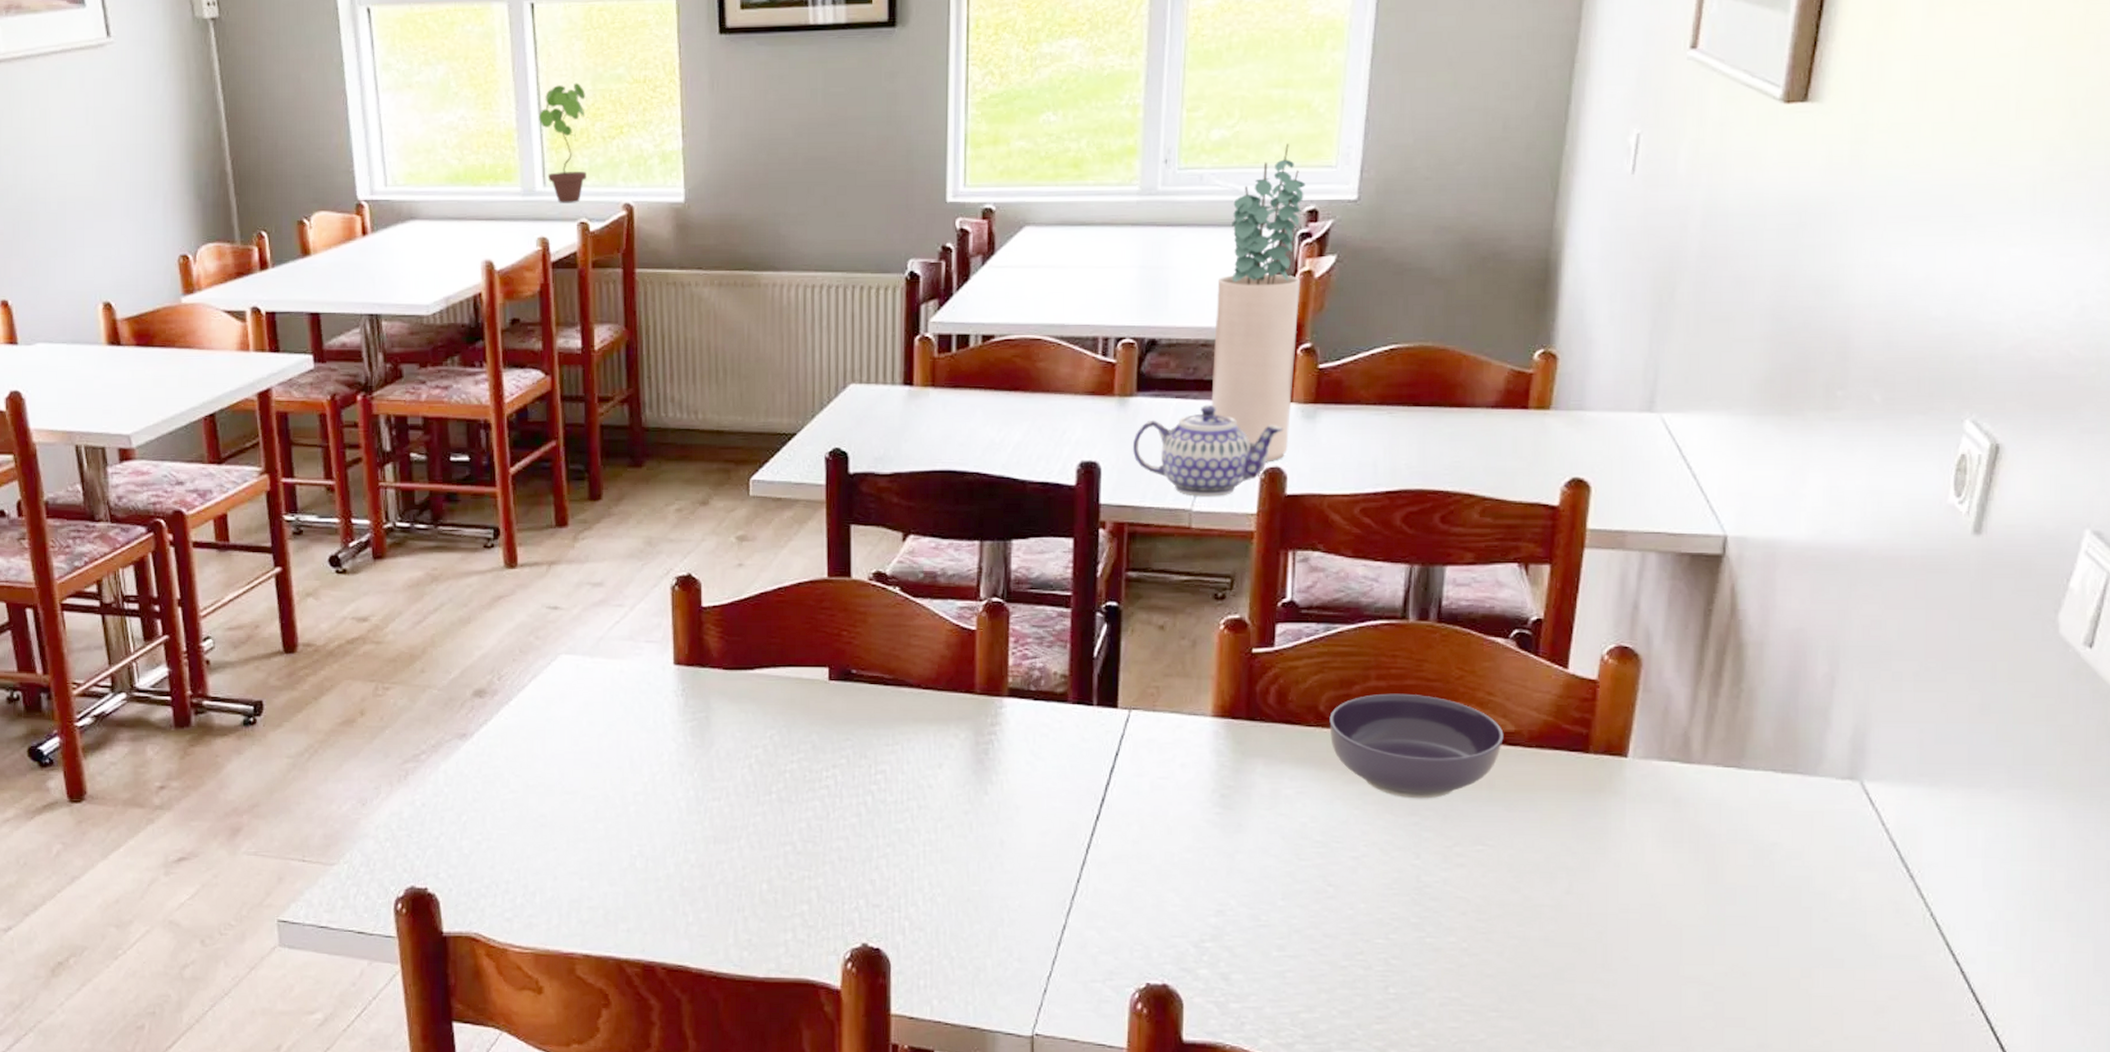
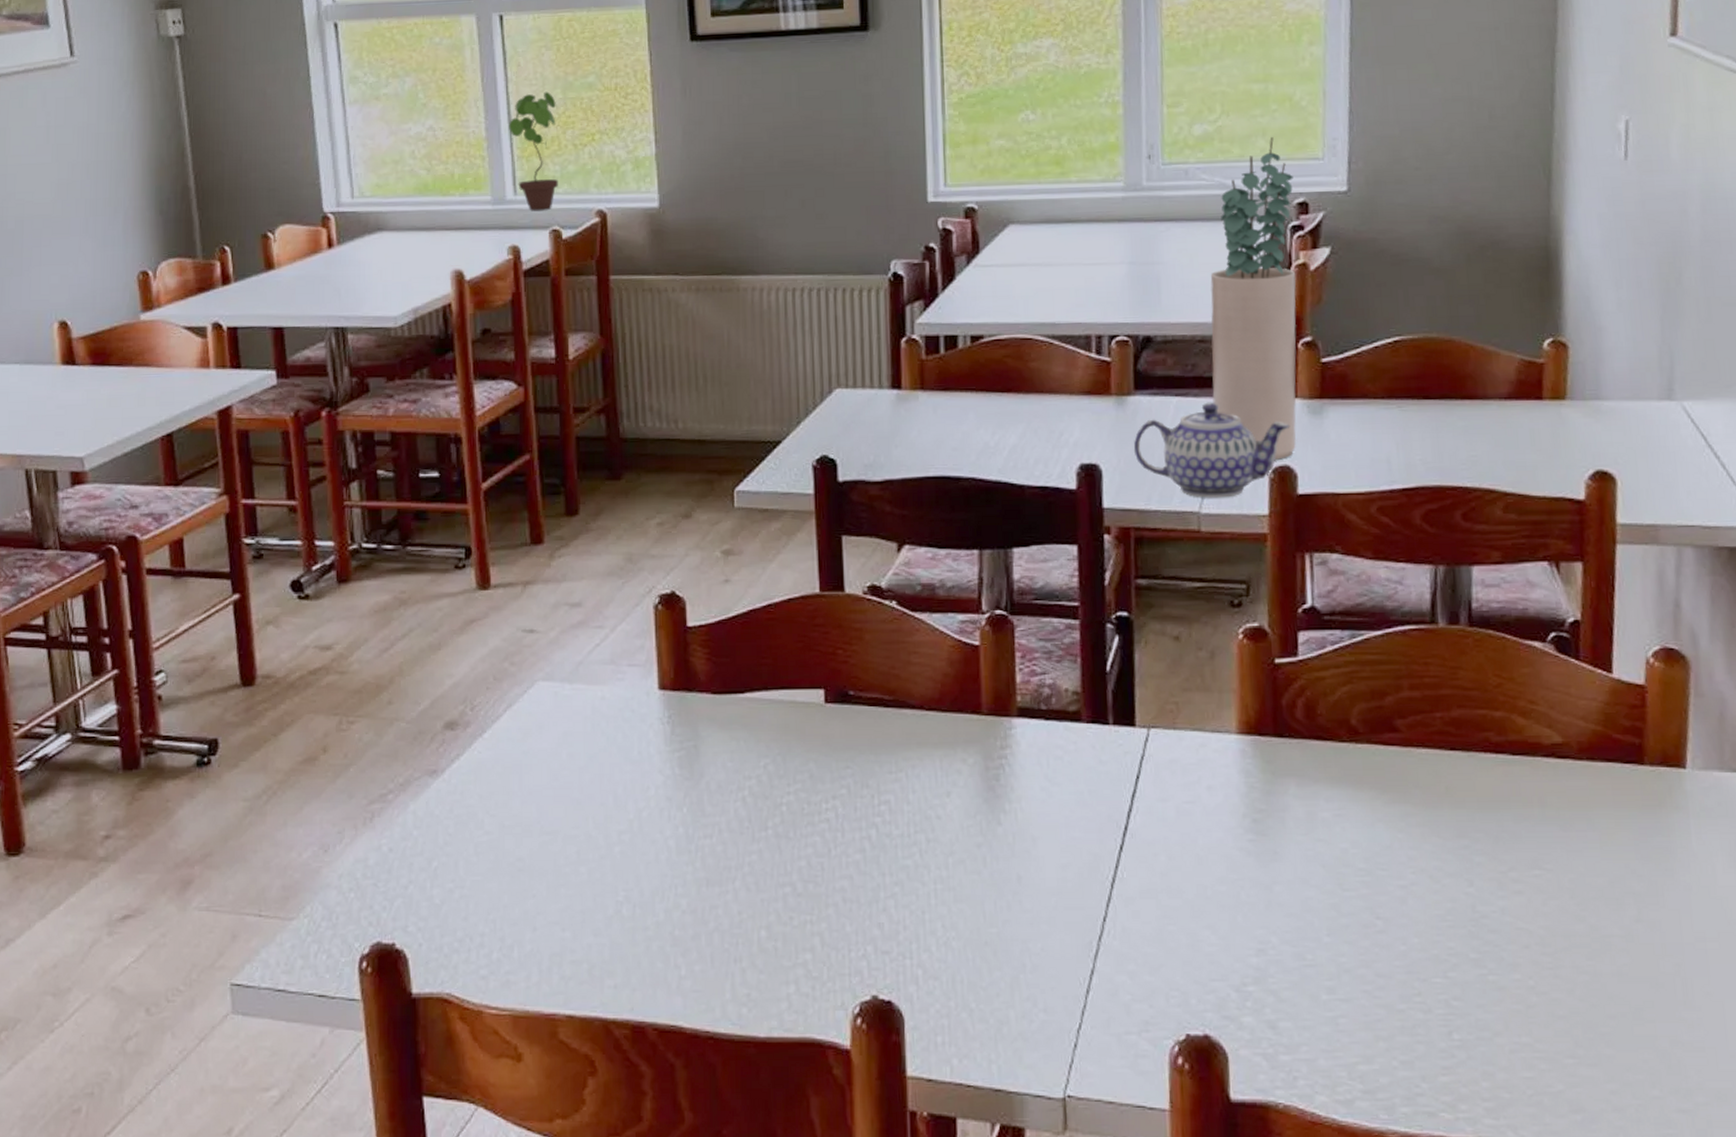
bowl: present [1329,693,1504,799] -> none [1362,704,1552,820]

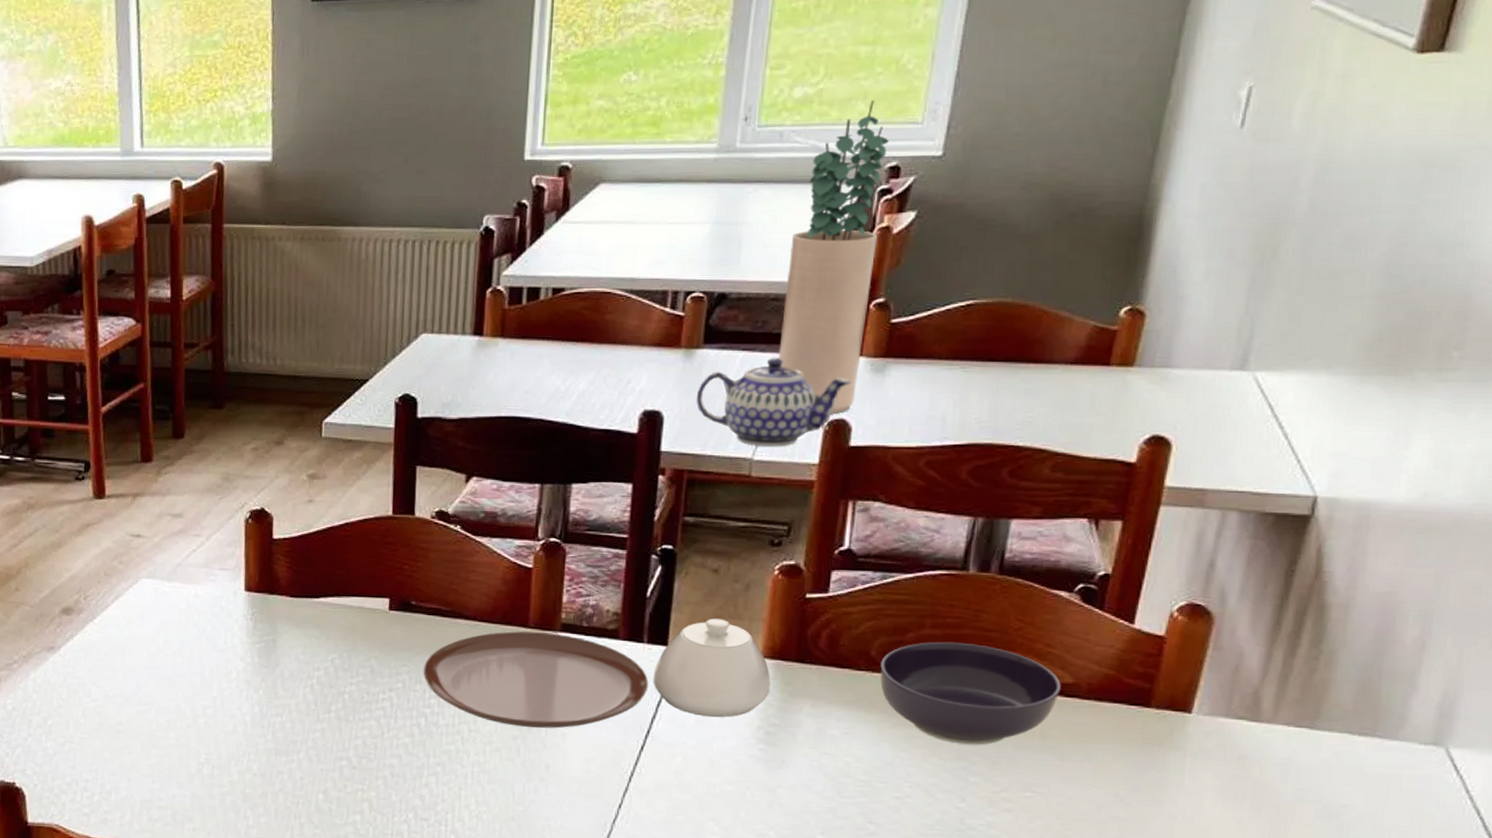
potted plant: present [509,91,558,212] -> none [139,49,183,163]
plate: none [869,719,1120,832] -> present [423,631,649,729]
sugar bowl: none [1123,691,1251,805] -> present [653,618,771,717]
bowl: none [1362,704,1552,820] -> present [880,641,1061,745]

